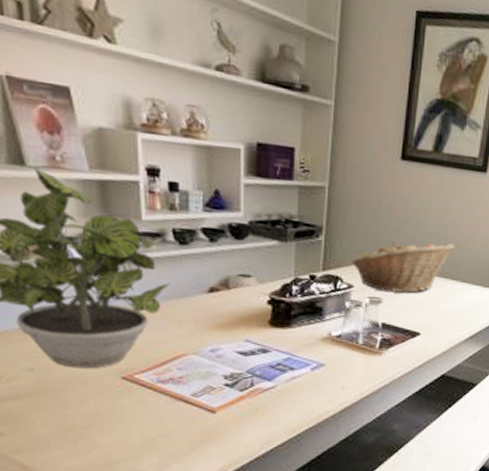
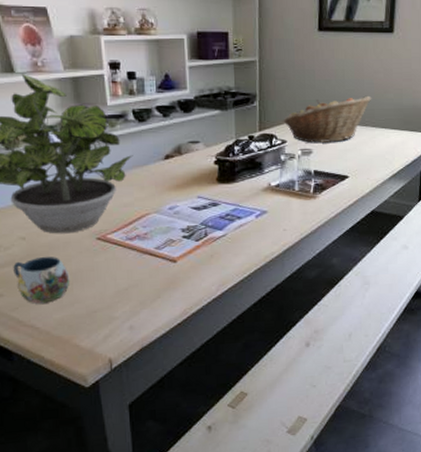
mug: none [17,393,87,448] -> present [13,256,70,304]

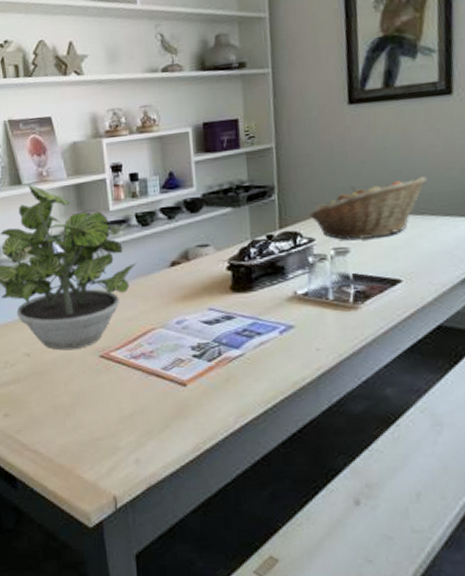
mug: present [13,256,70,304] -> none [18,374,73,426]

